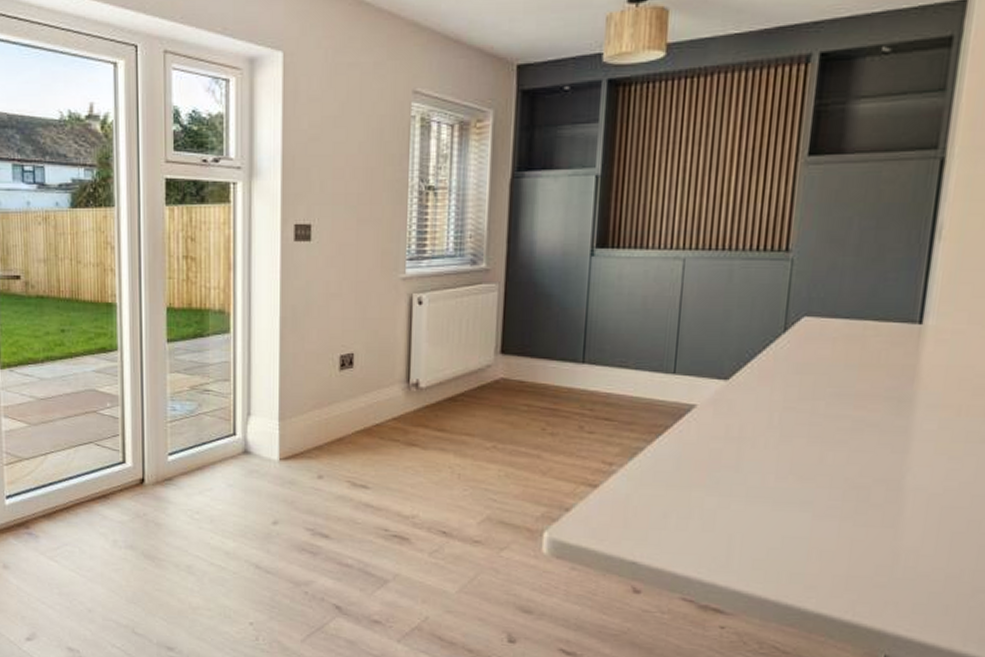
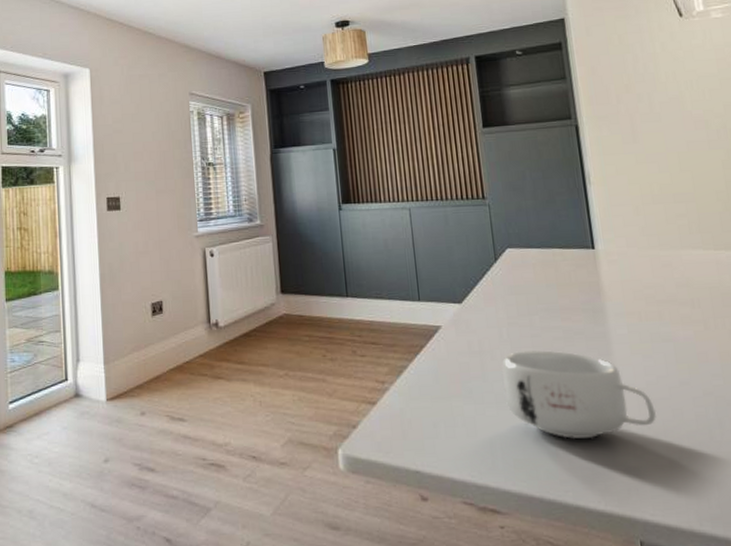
mug: none [757,441,948,545] -> present [501,350,657,439]

